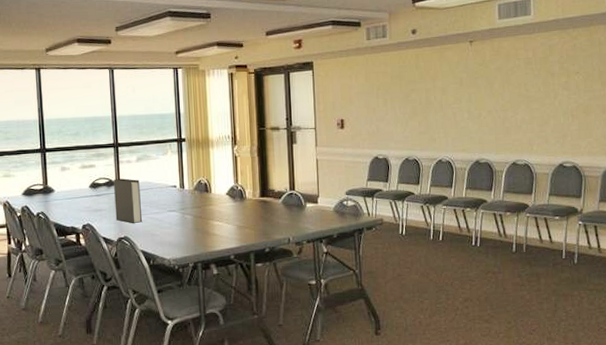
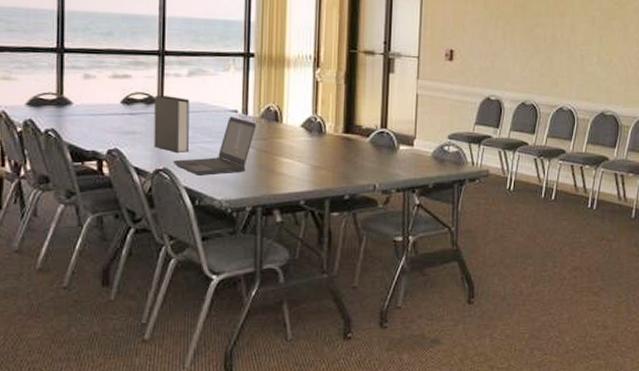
laptop computer: none [130,191,191,240] -> present [172,116,256,175]

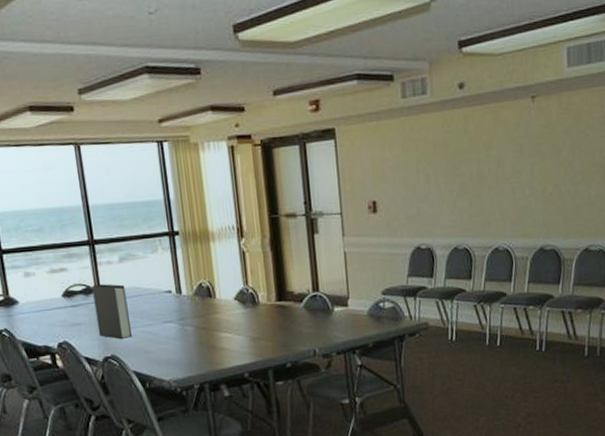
laptop computer: present [172,116,256,175] -> none [118,297,192,359]

